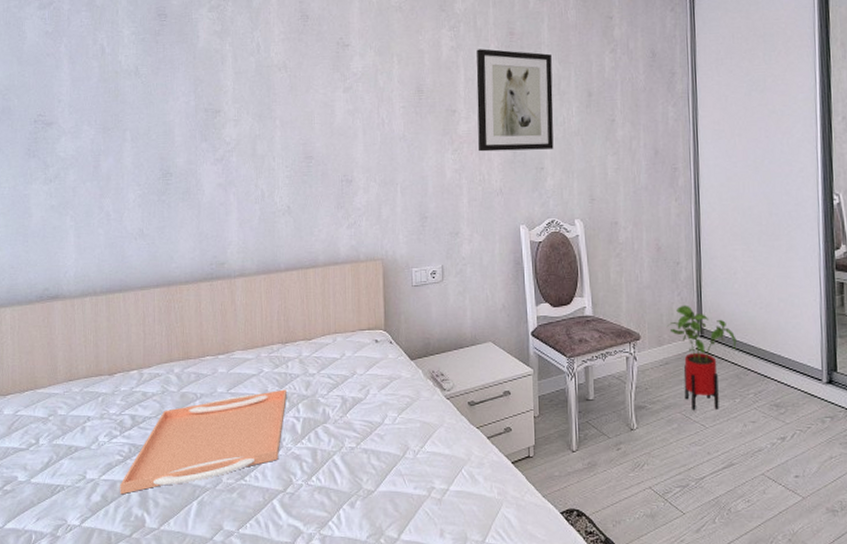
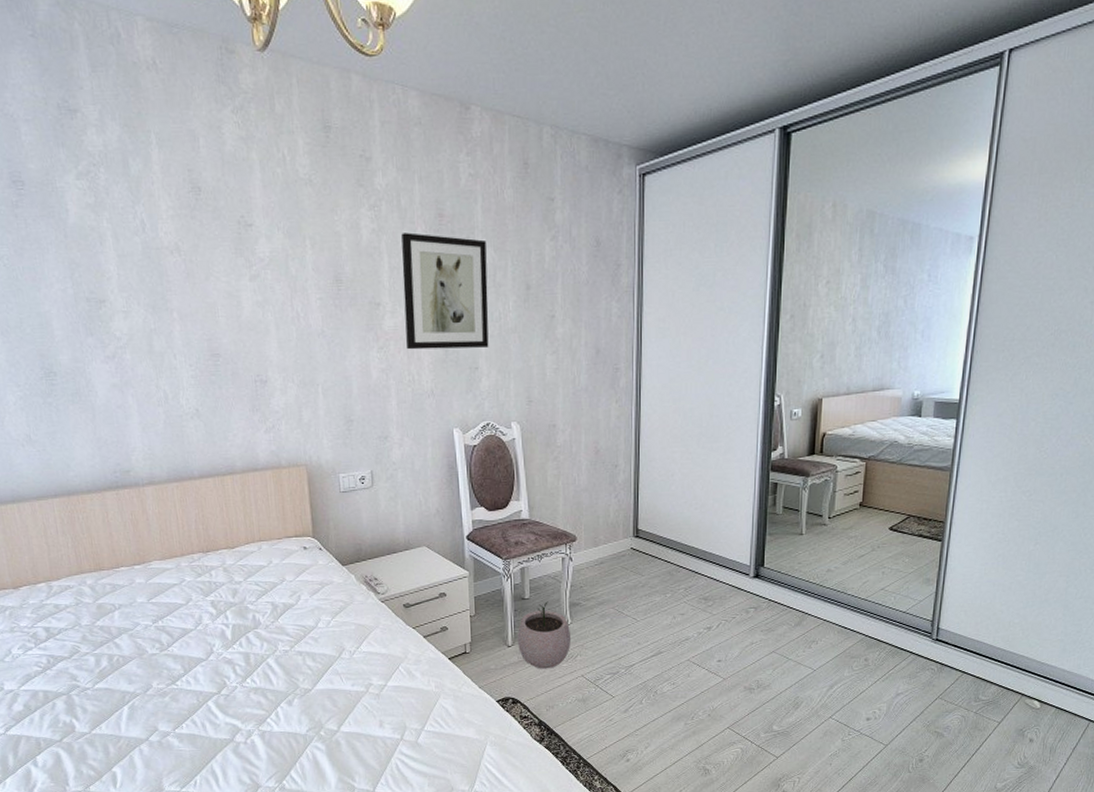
serving tray: present [120,389,287,495] -> none [42,597,213,704]
plant pot: none [581,403,638,478] -> present [517,601,572,669]
house plant: present [668,305,737,411] -> none [604,506,671,606]

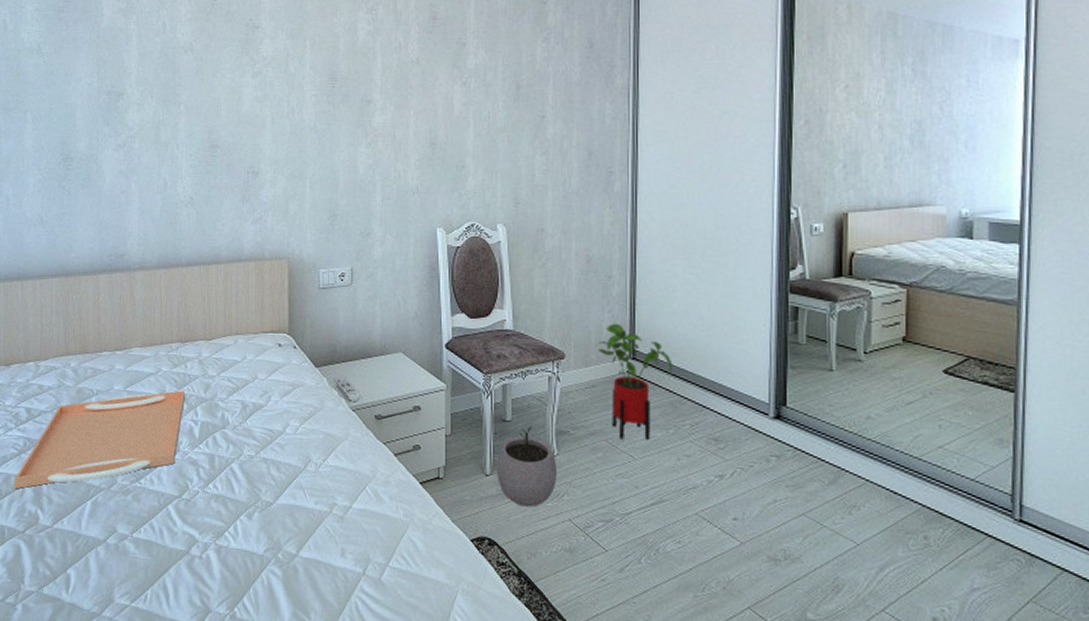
serving tray: none [42,597,213,704] -> present [14,390,185,490]
wall art: present [401,232,489,350] -> none [394,34,478,146]
house plant: none [604,506,671,606] -> present [596,323,673,440]

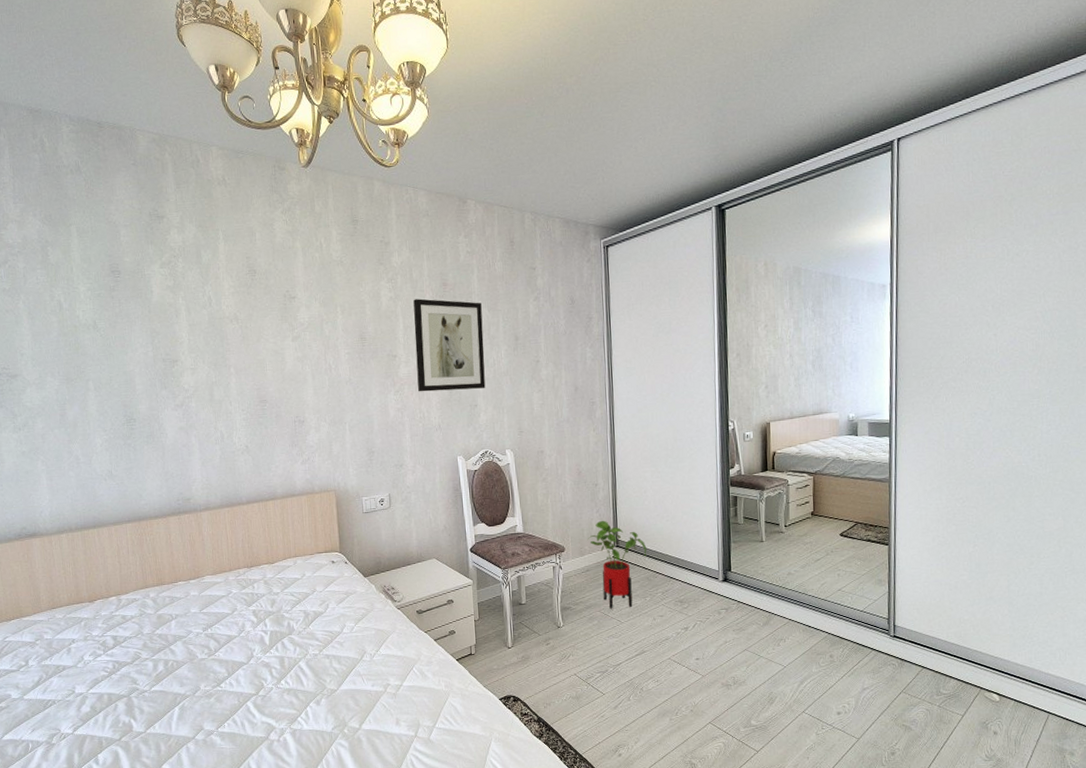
serving tray: present [14,390,185,490] -> none [107,607,255,705]
wall art: none [394,34,478,146] -> present [413,298,486,392]
plant pot: present [496,426,558,507] -> none [516,606,564,669]

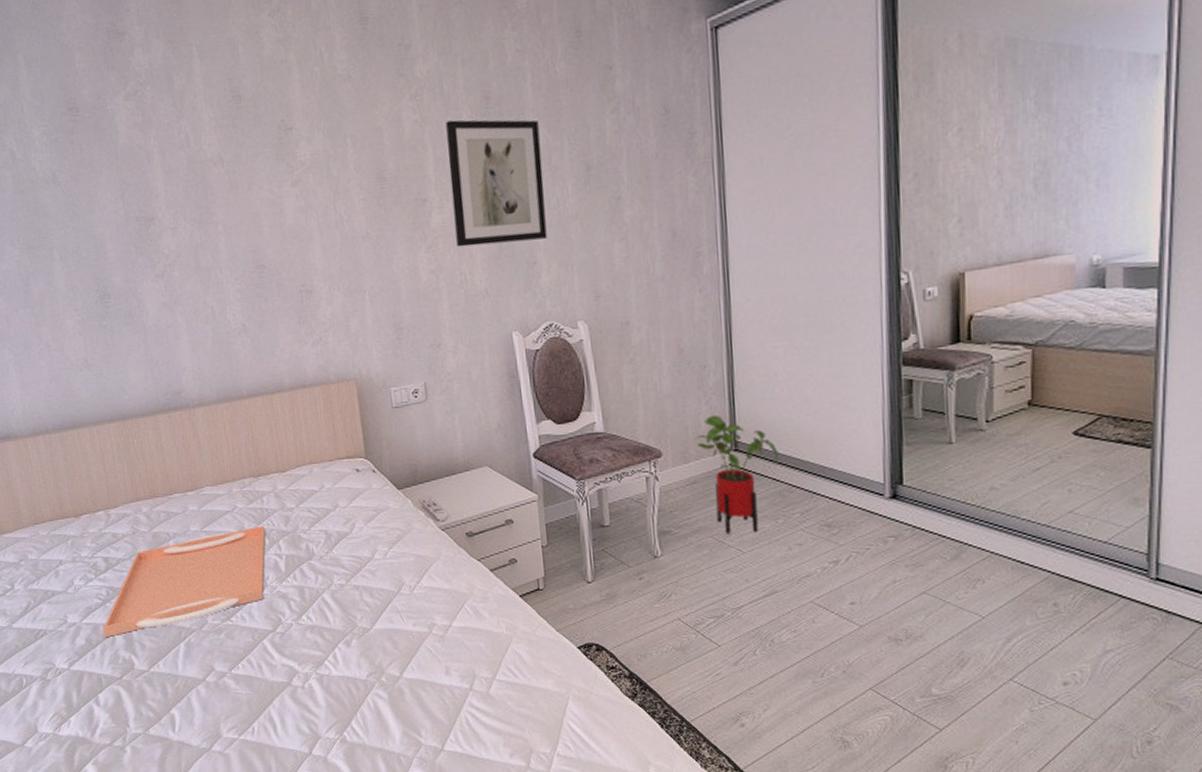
serving tray: none [107,607,255,705] -> present [103,525,266,638]

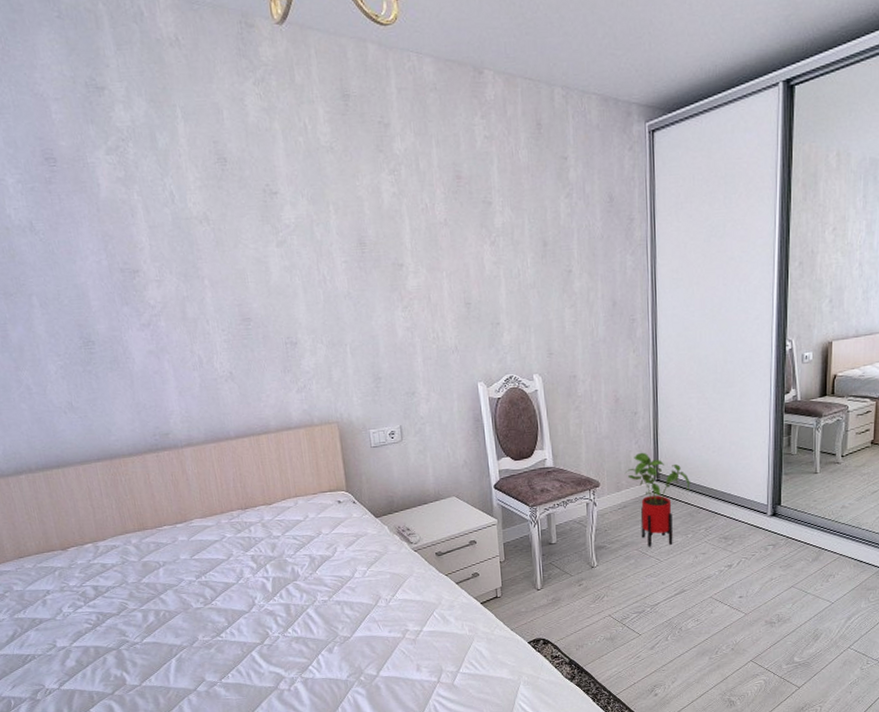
serving tray: present [103,525,266,638] -> none [93,552,254,659]
wall art: present [446,119,547,248] -> none [421,195,509,308]

